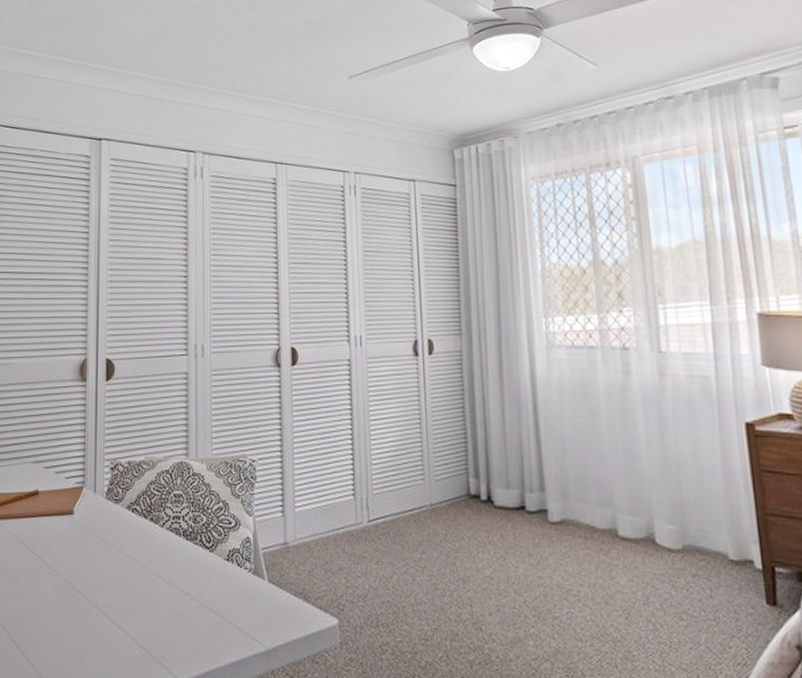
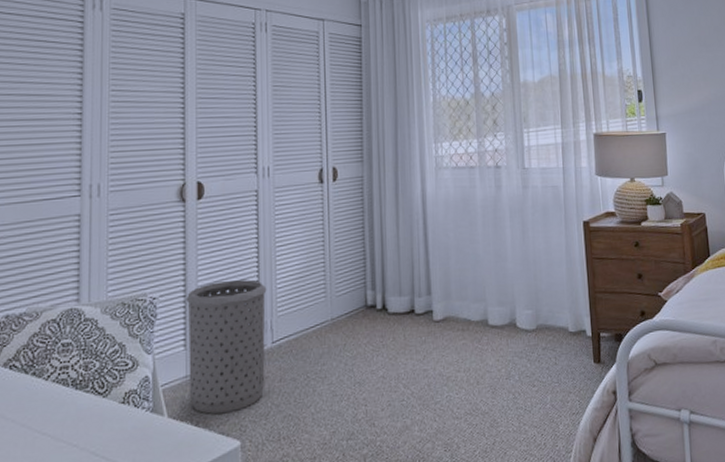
laundry basket: none [282,451,362,588] -> present [186,279,267,414]

